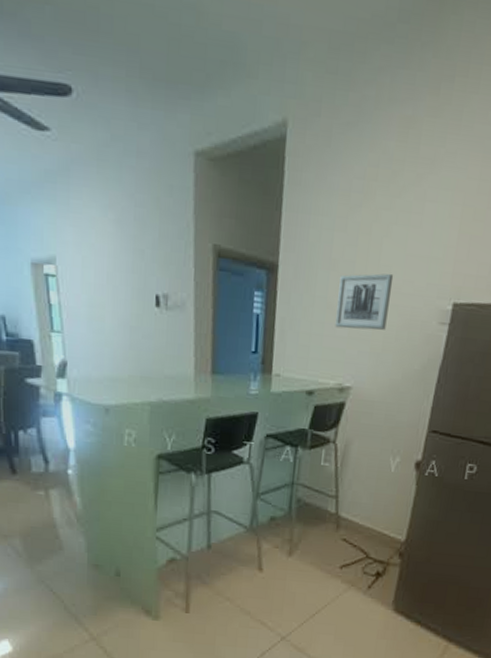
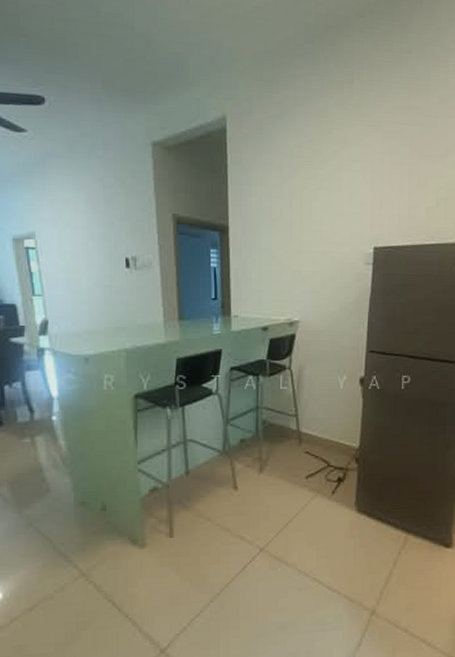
wall art: present [335,273,394,331] -> none [280,227,324,274]

